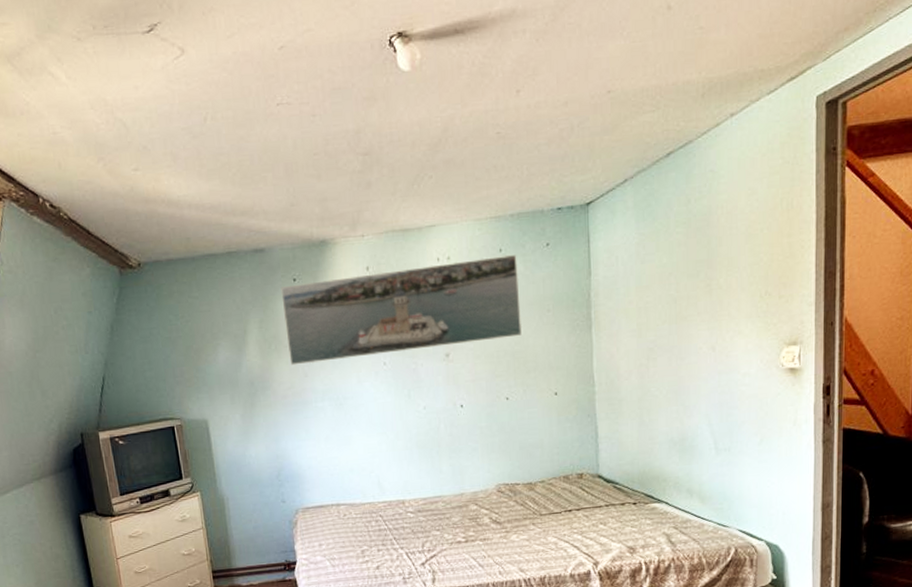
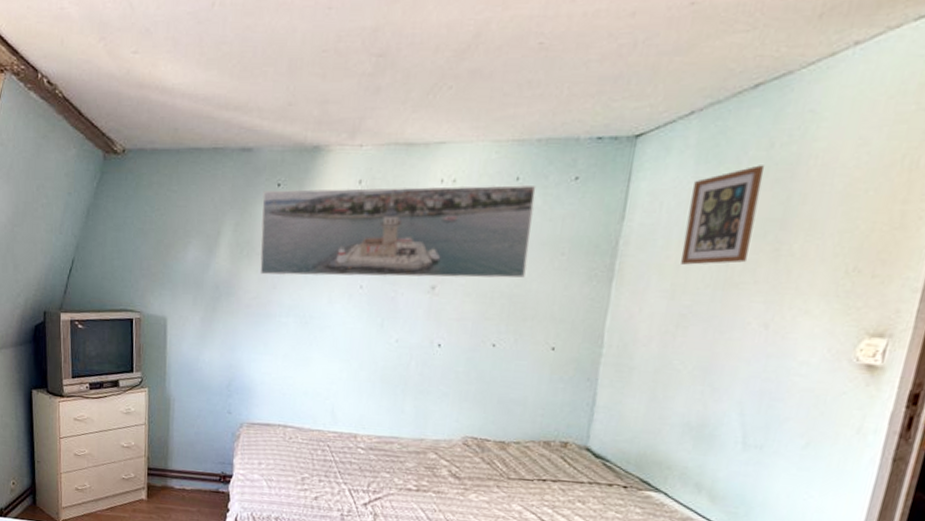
picture frame: none [638,218,688,307] -> present [681,165,765,265]

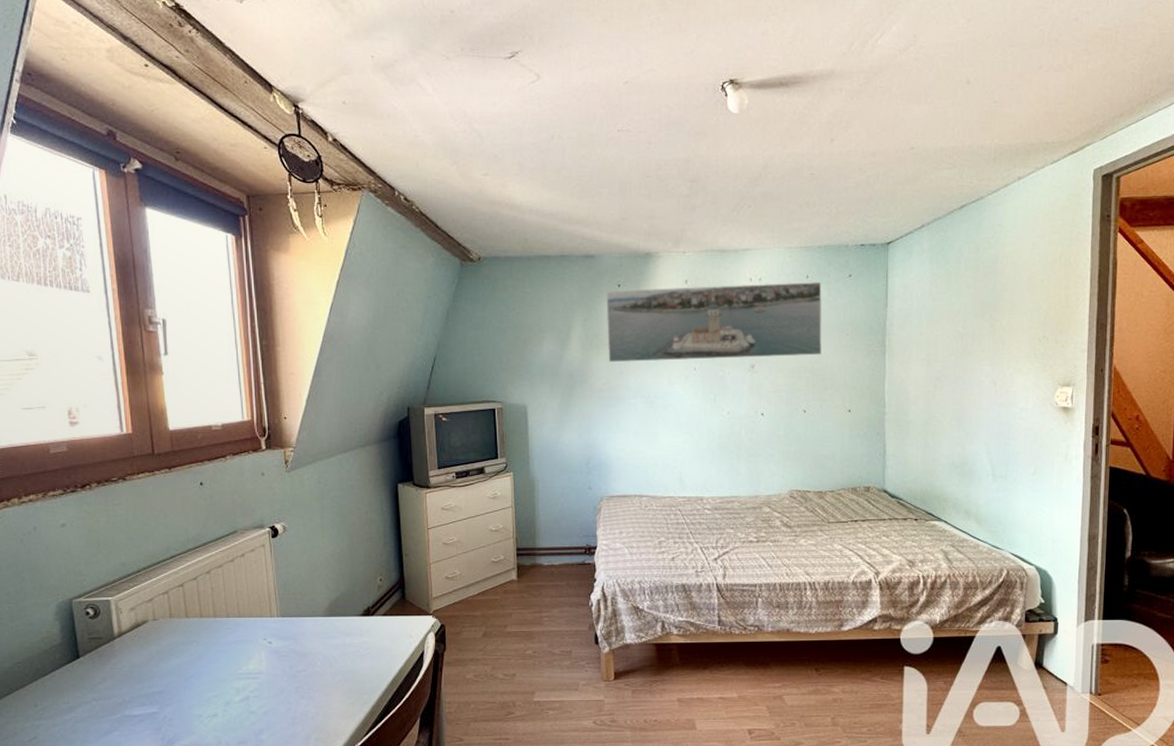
picture frame: present [681,165,765,265] -> none [930,264,976,339]

